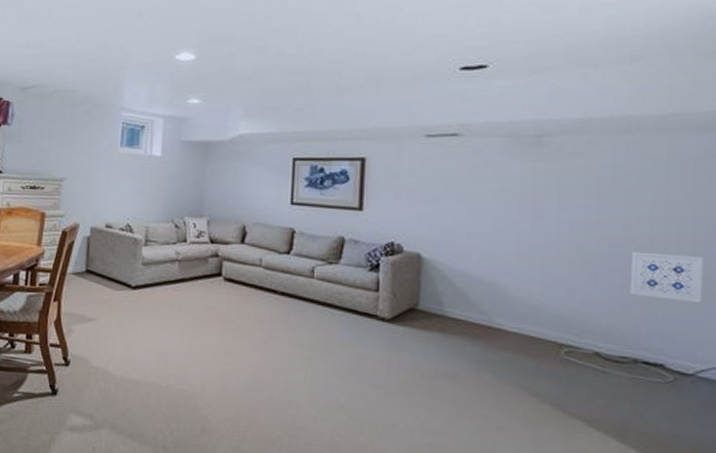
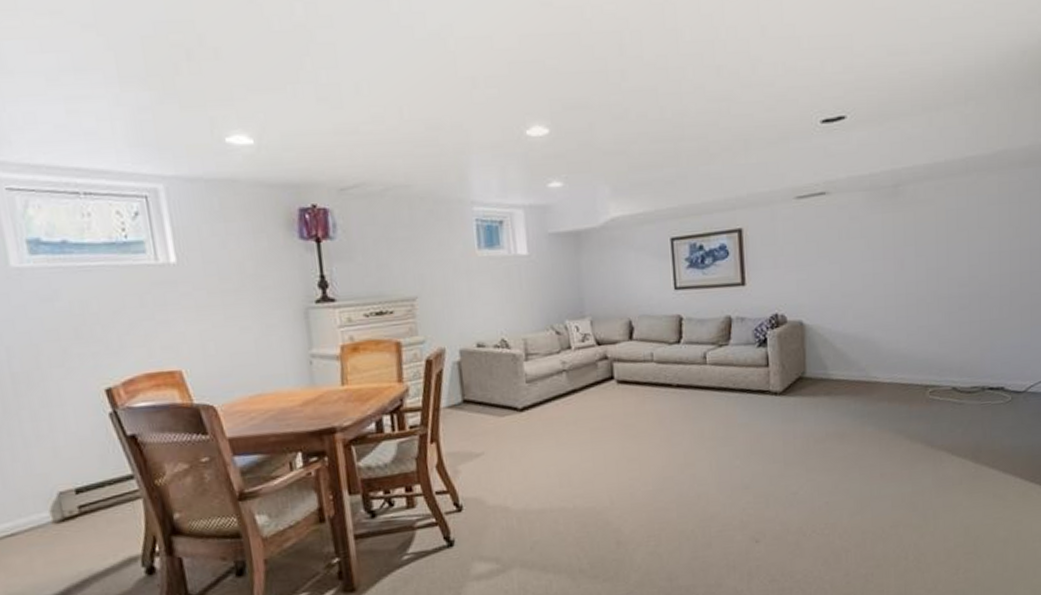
wall art: present [629,251,704,303] -> none [975,285,1029,329]

